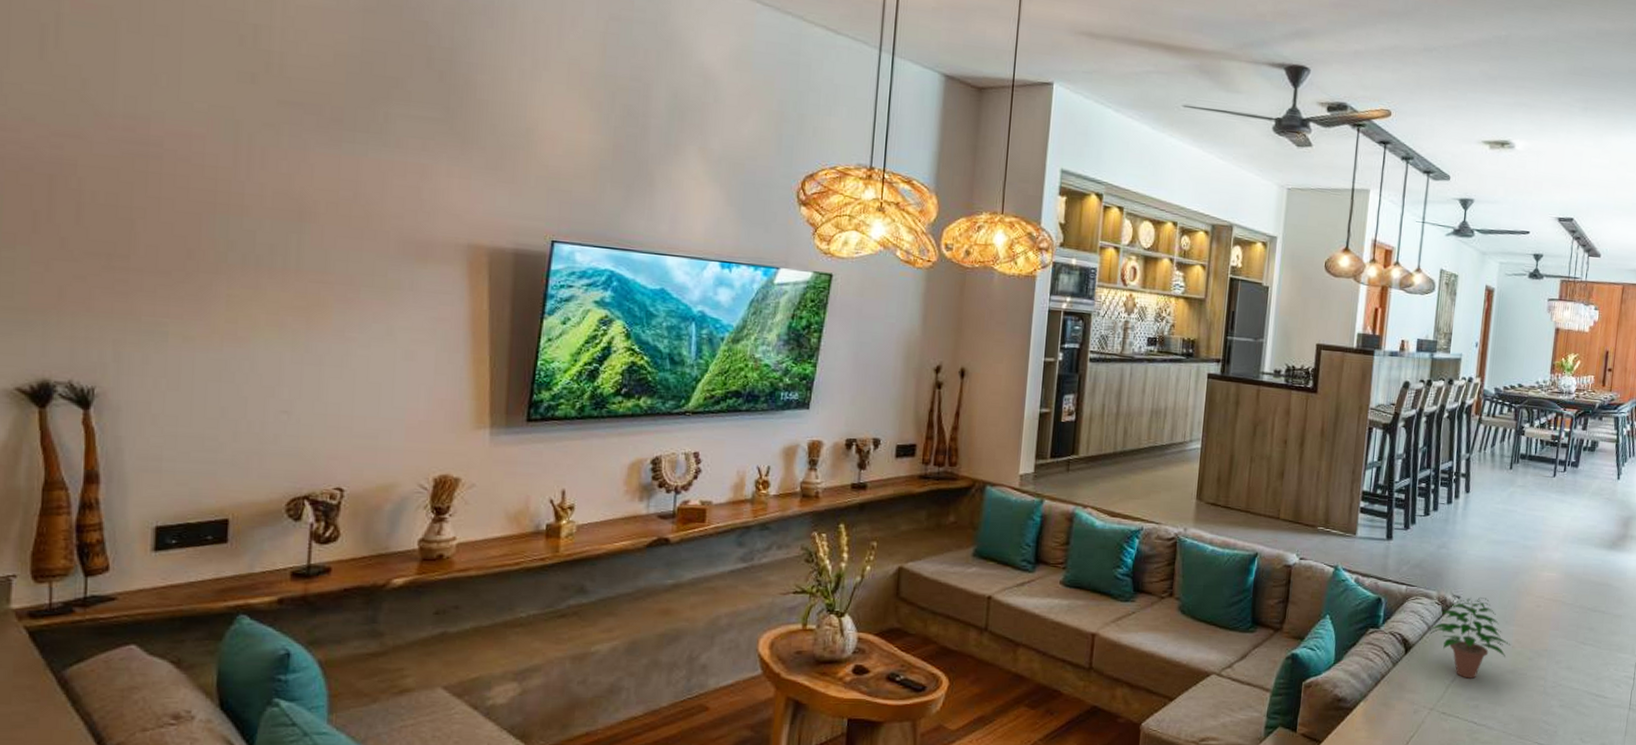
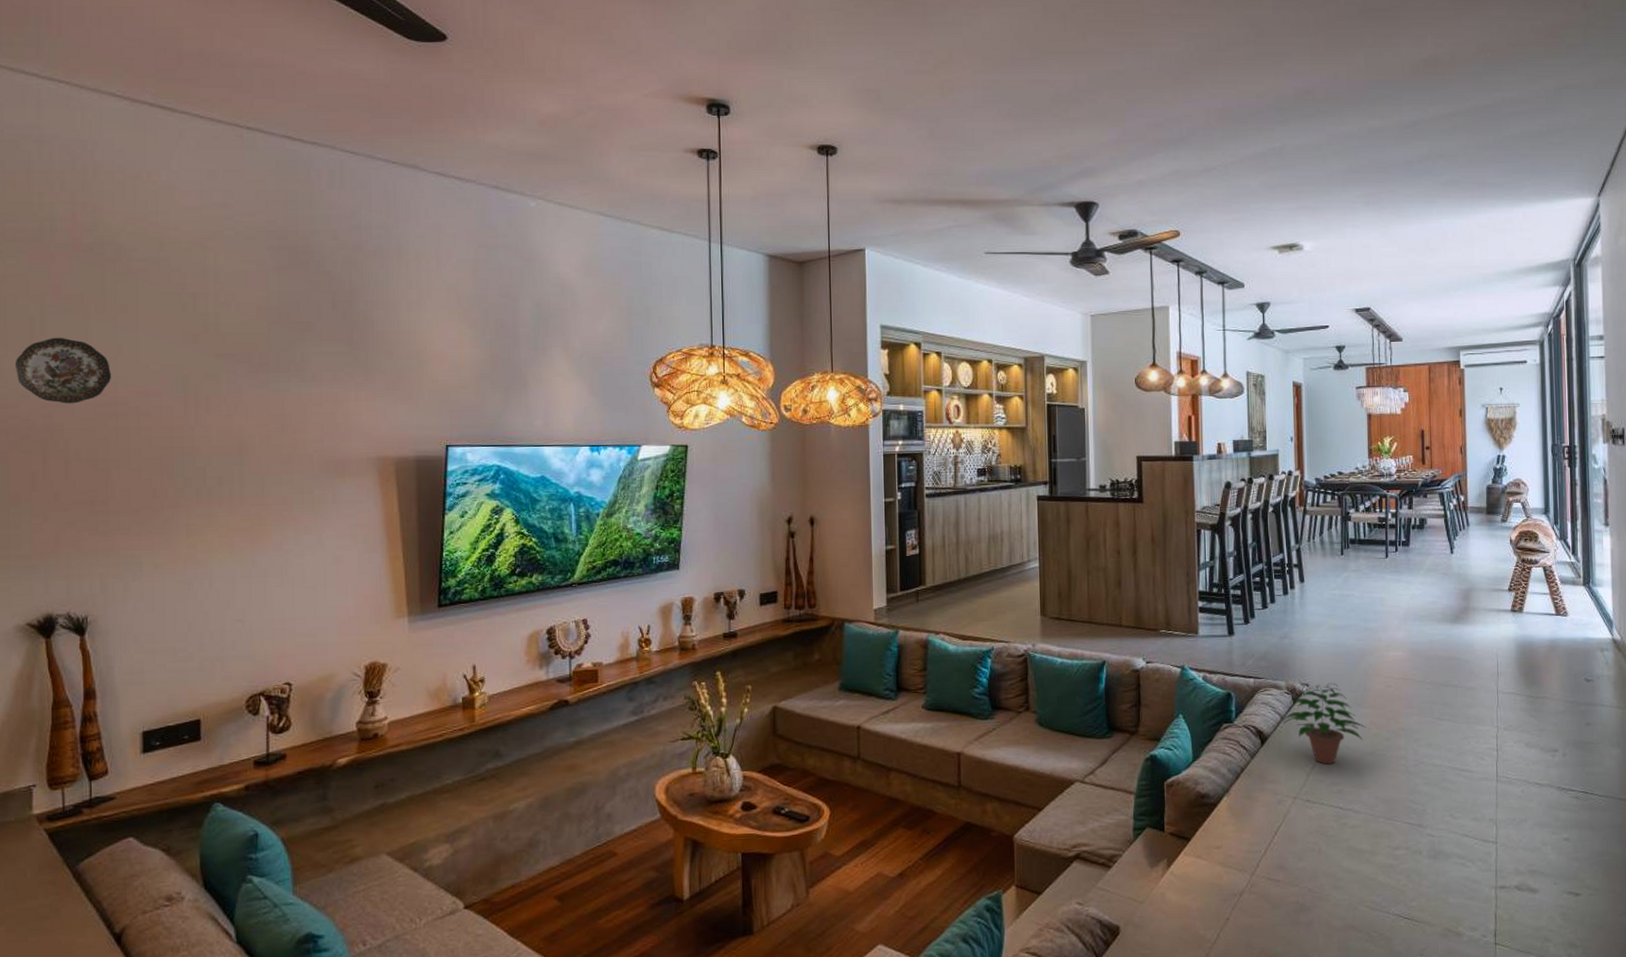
decorative plate: none [18,53,144,137] -> present [14,337,112,404]

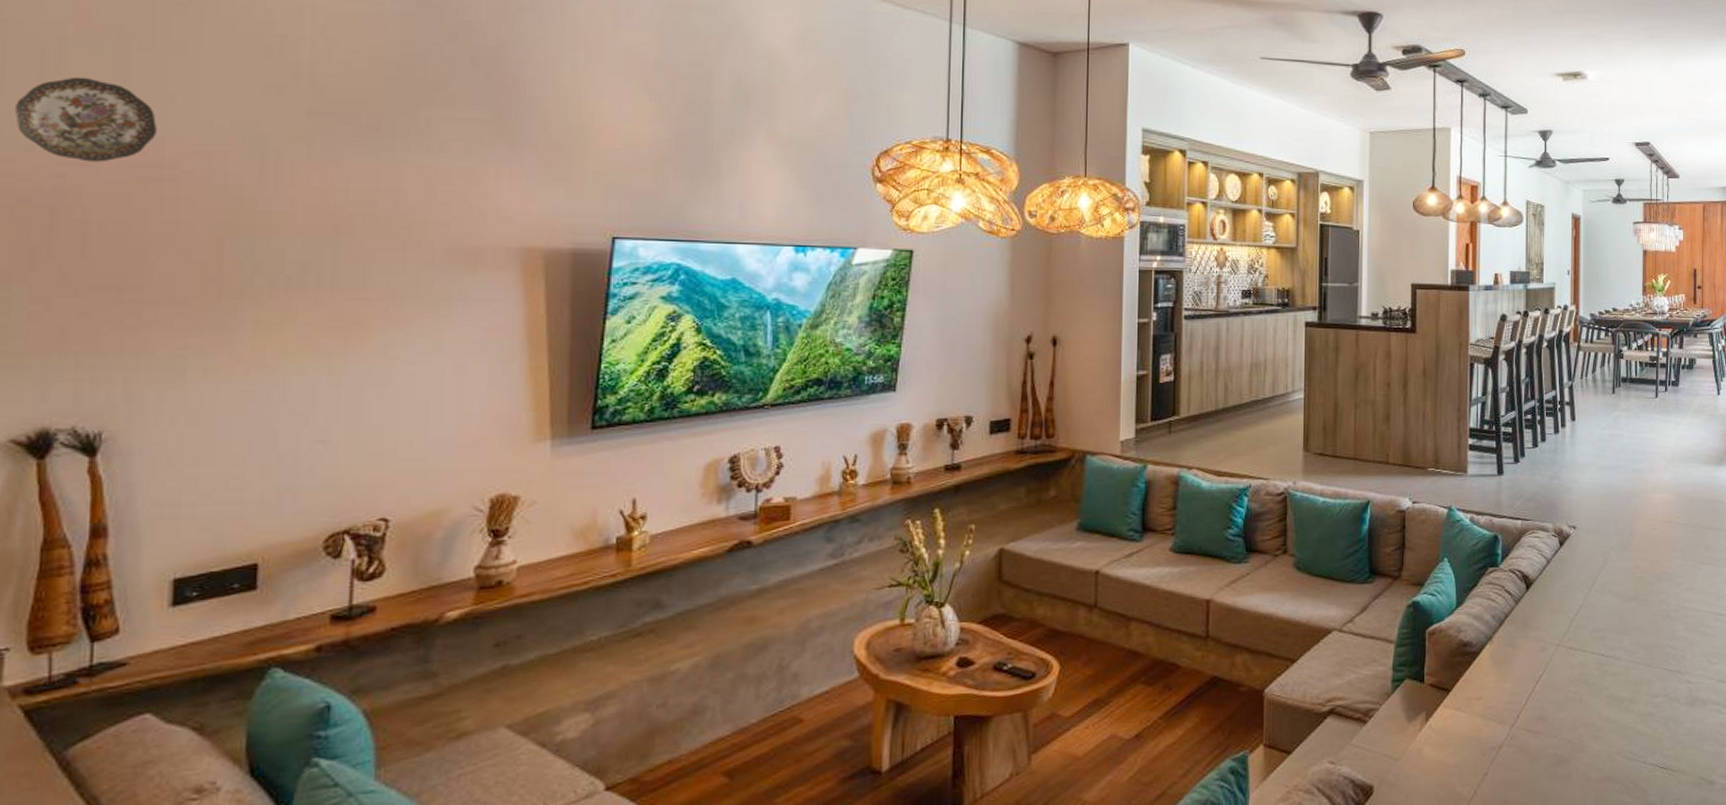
potted plant: present [1283,683,1366,765] -> none [1549,525,1631,610]

